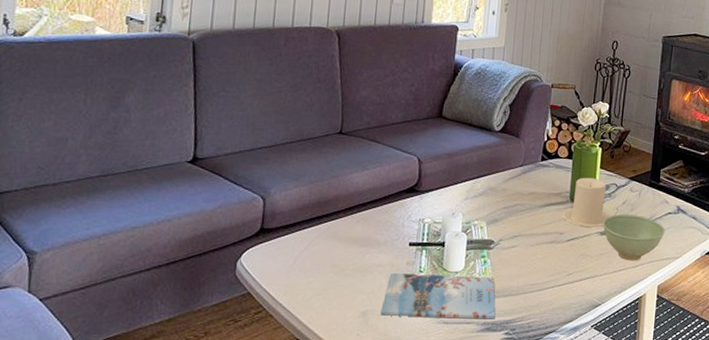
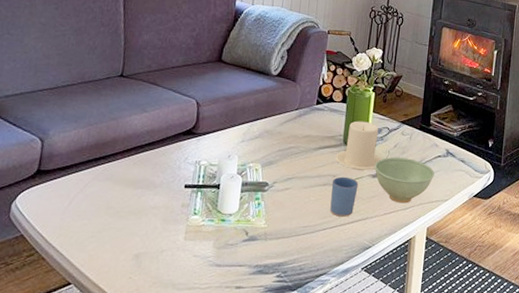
magazine: present [380,273,496,320] -> none [153,215,268,262]
mug: none [558,234,587,275] -> present [330,176,359,217]

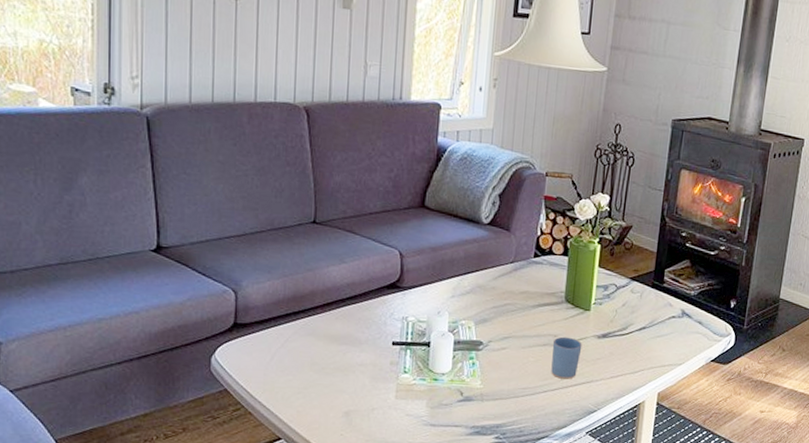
candle: present [335,121,382,171] -> none [556,276,608,331]
bowl: present [374,157,435,204] -> none [600,317,668,367]

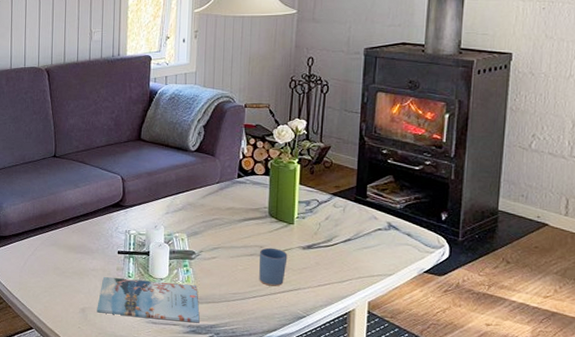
magazine: none [364,373,485,423] -> present [97,277,200,323]

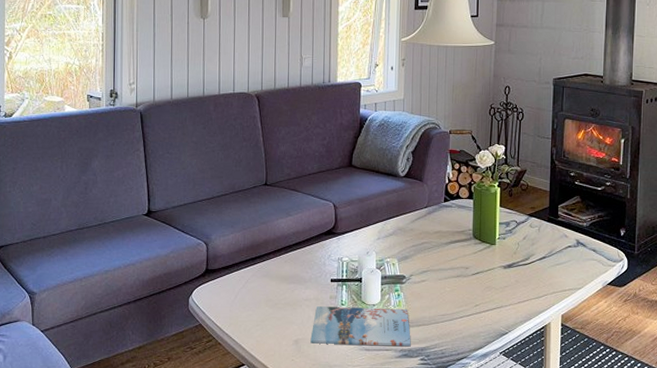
mug: present [259,247,288,287] -> none [465,268,491,306]

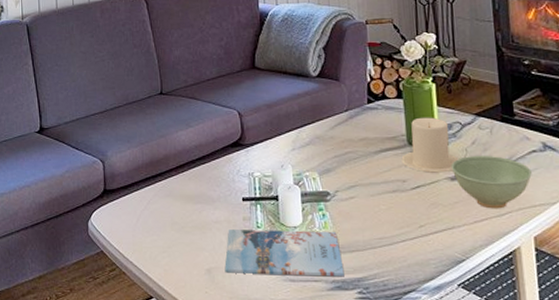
candle: none [466,215,512,262] -> present [401,117,459,173]
bowl: none [505,249,566,292] -> present [451,156,532,209]

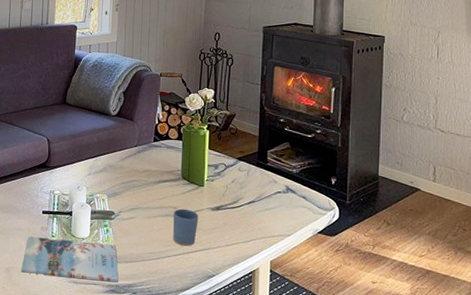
candle: present [401,117,459,173] -> none [175,157,220,204]
mug: none [402,181,436,226] -> present [173,208,199,246]
bowl: present [451,156,532,209] -> none [213,192,275,237]

